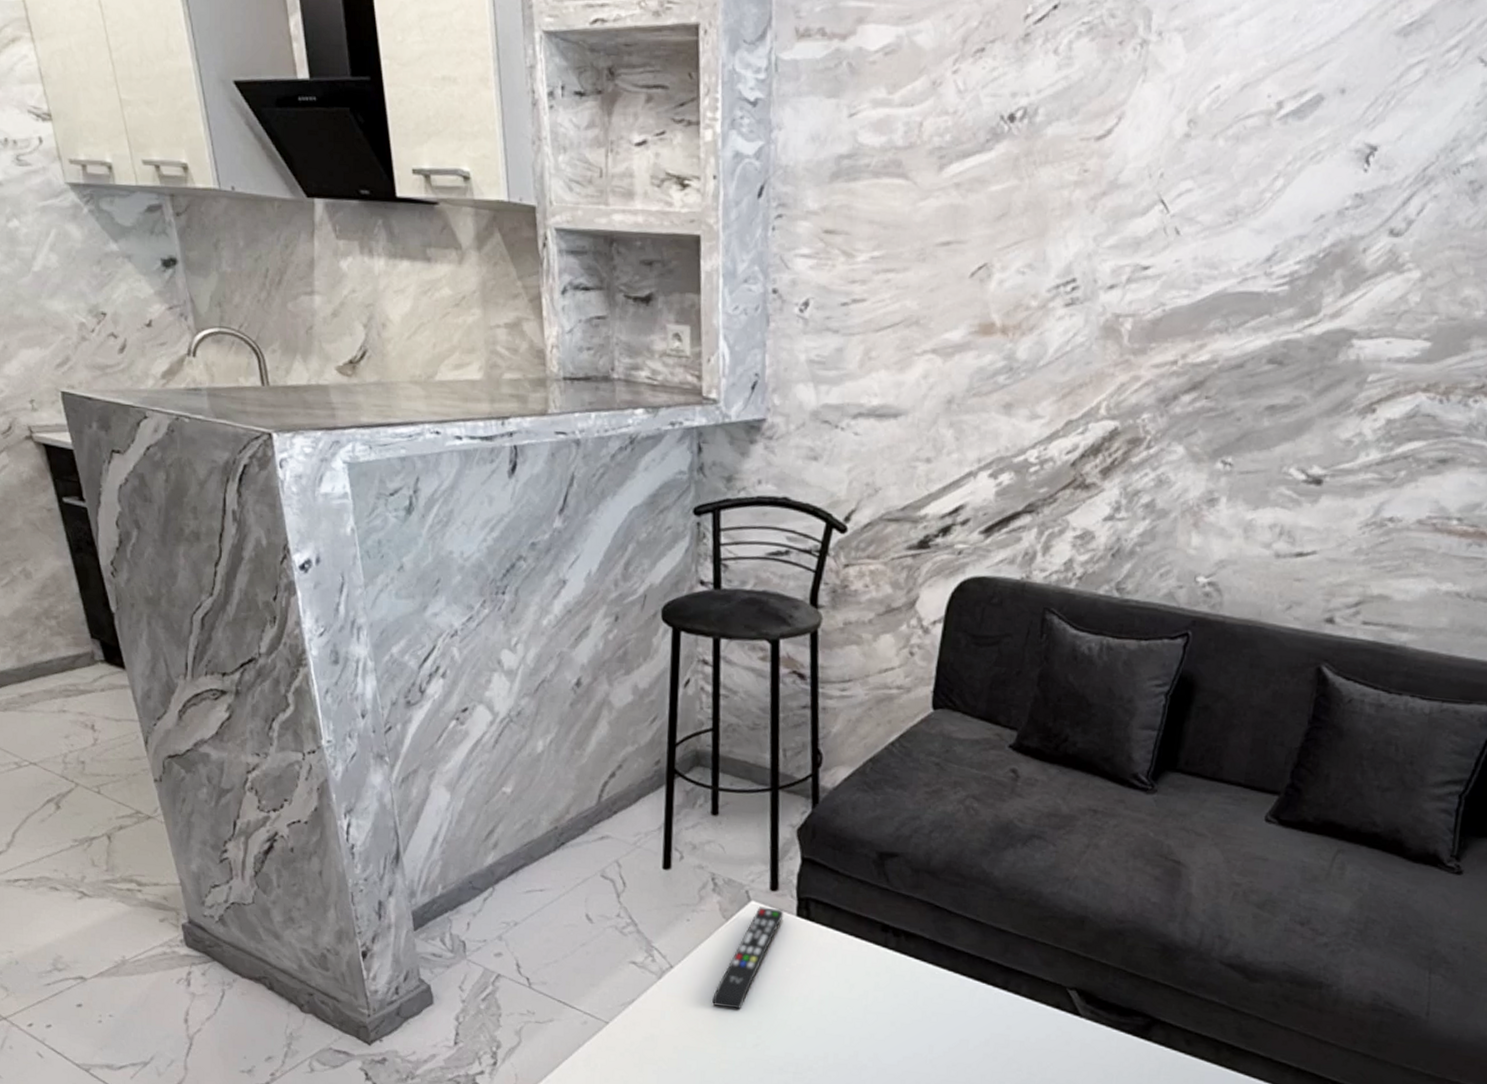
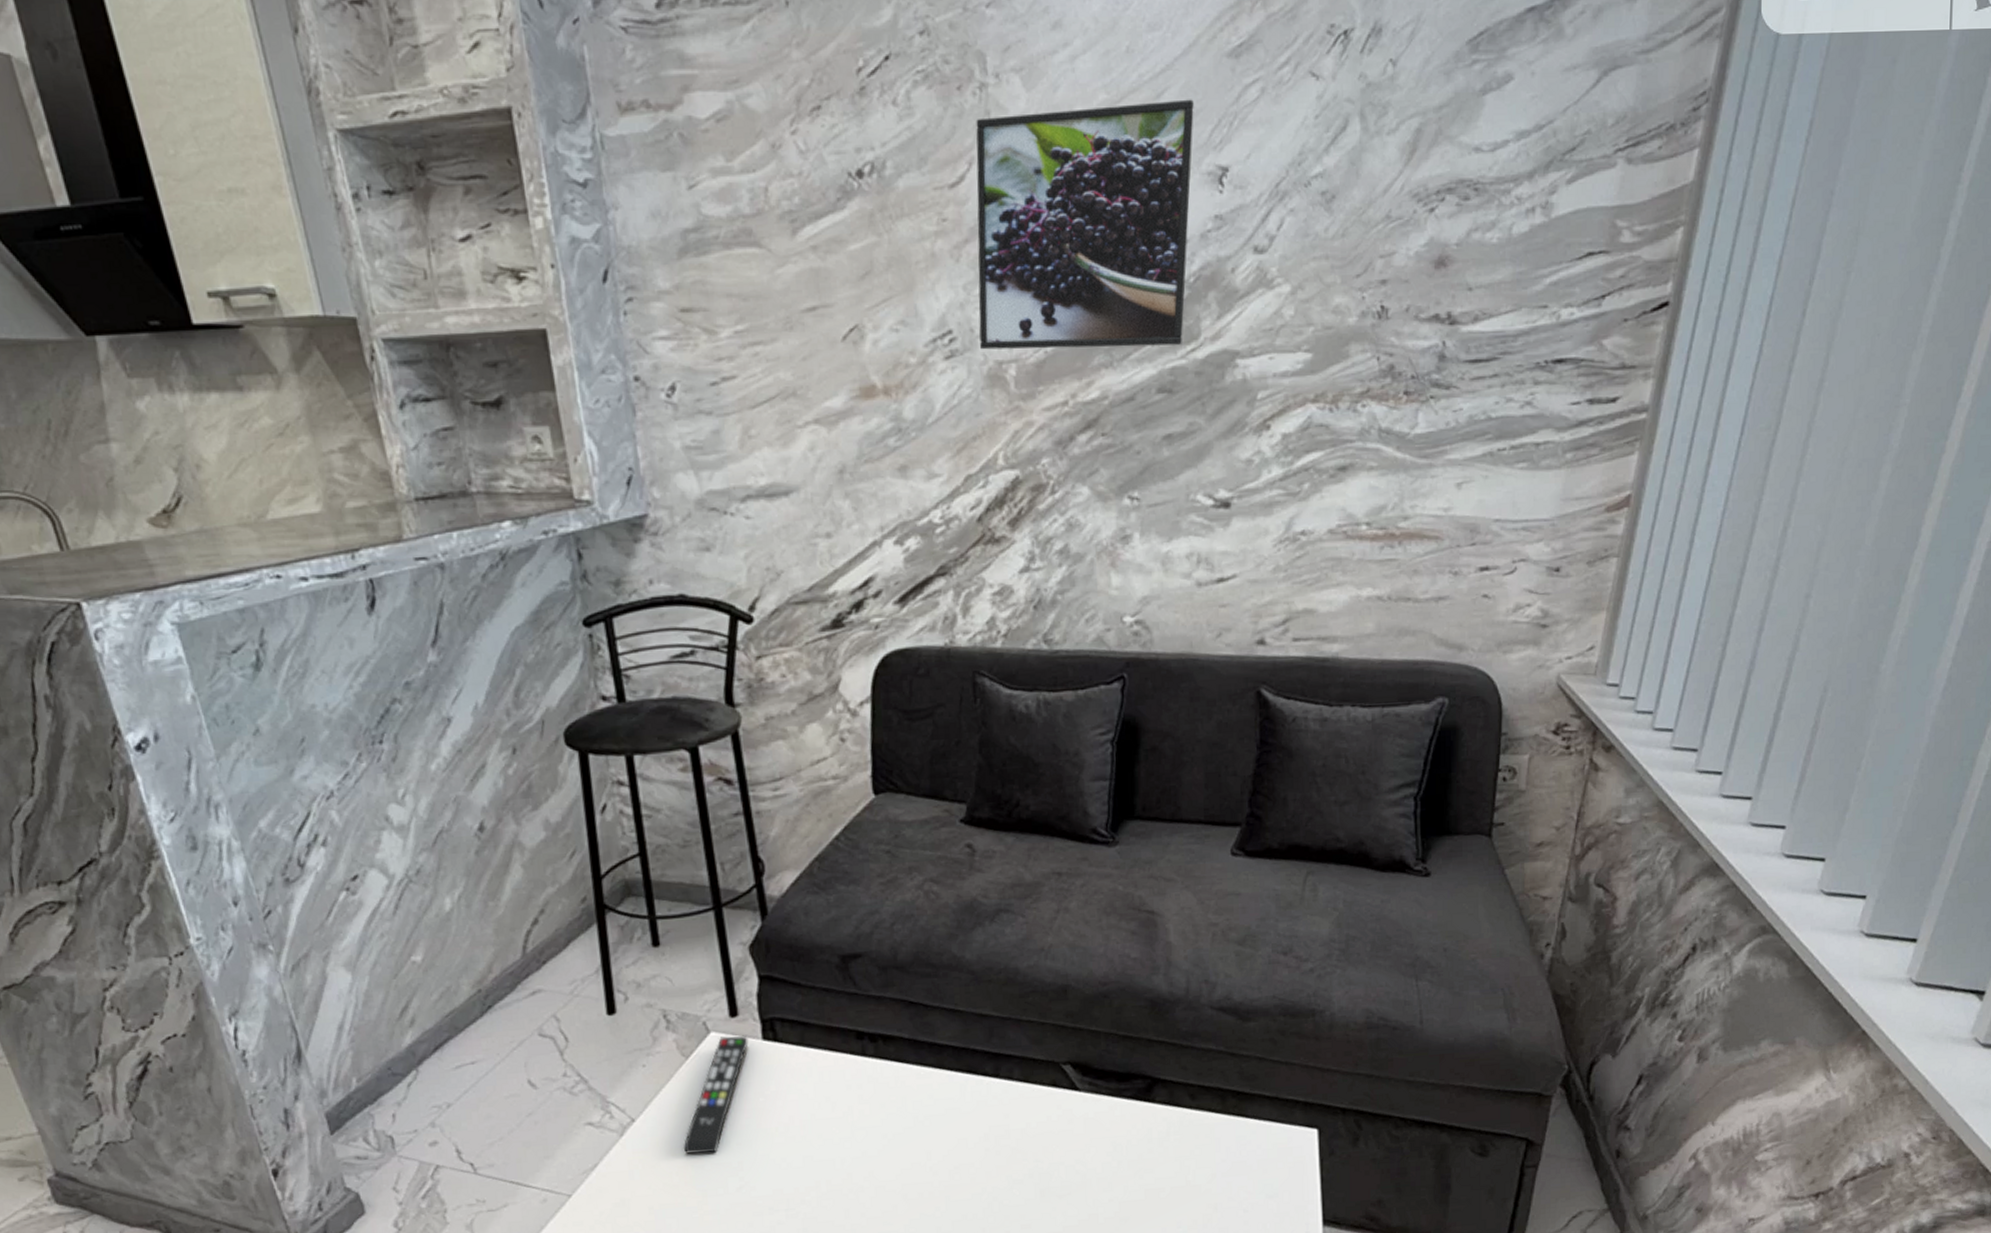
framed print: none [1099,74,1353,318] -> present [976,99,1194,350]

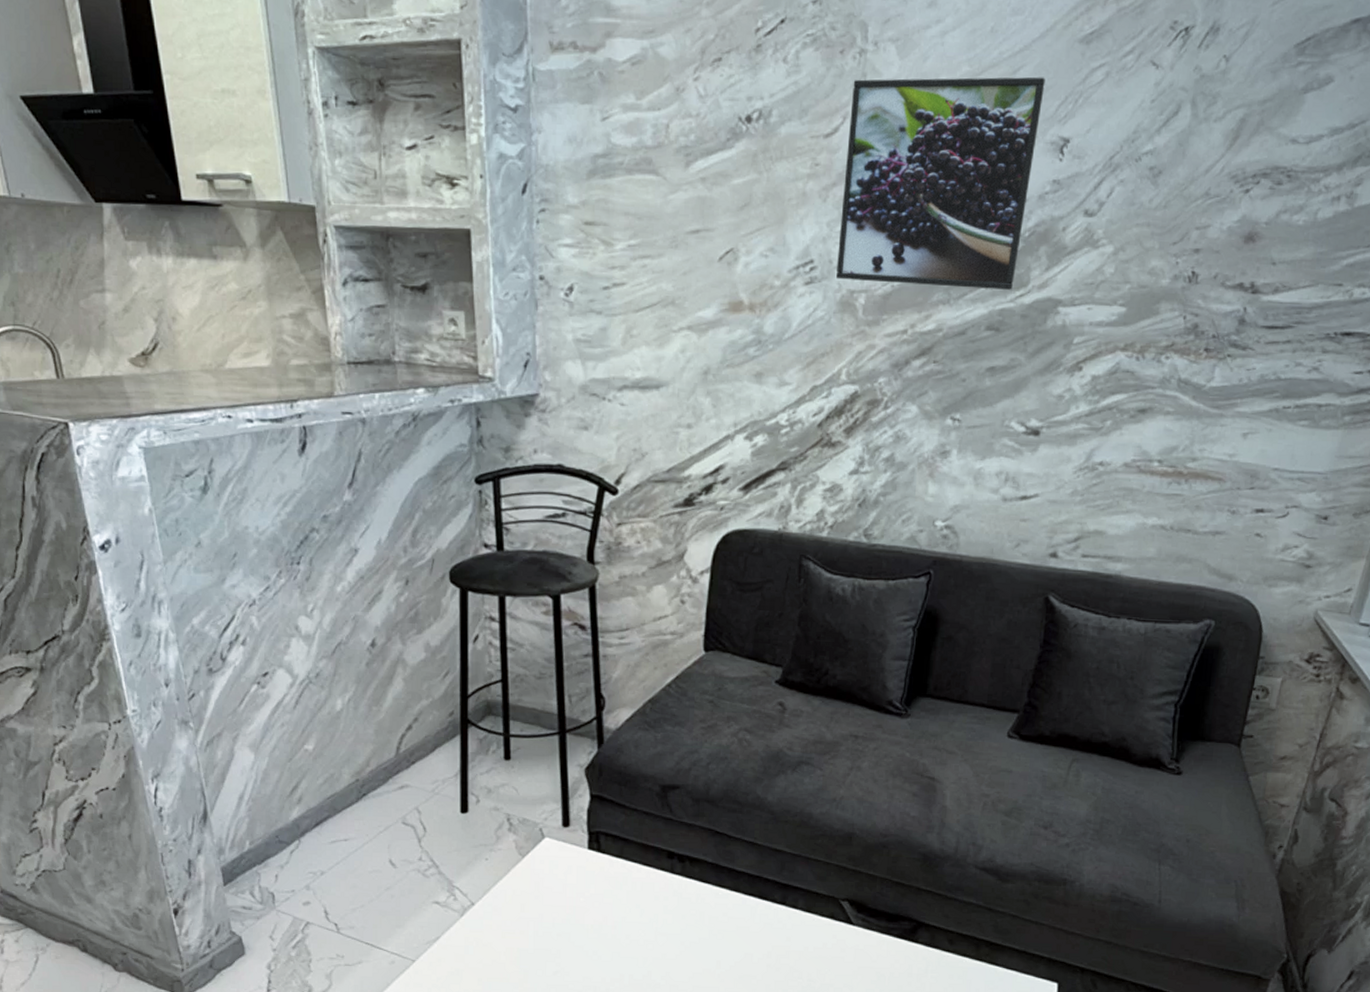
remote control: present [683,1035,749,1154] -> none [512,842,576,940]

